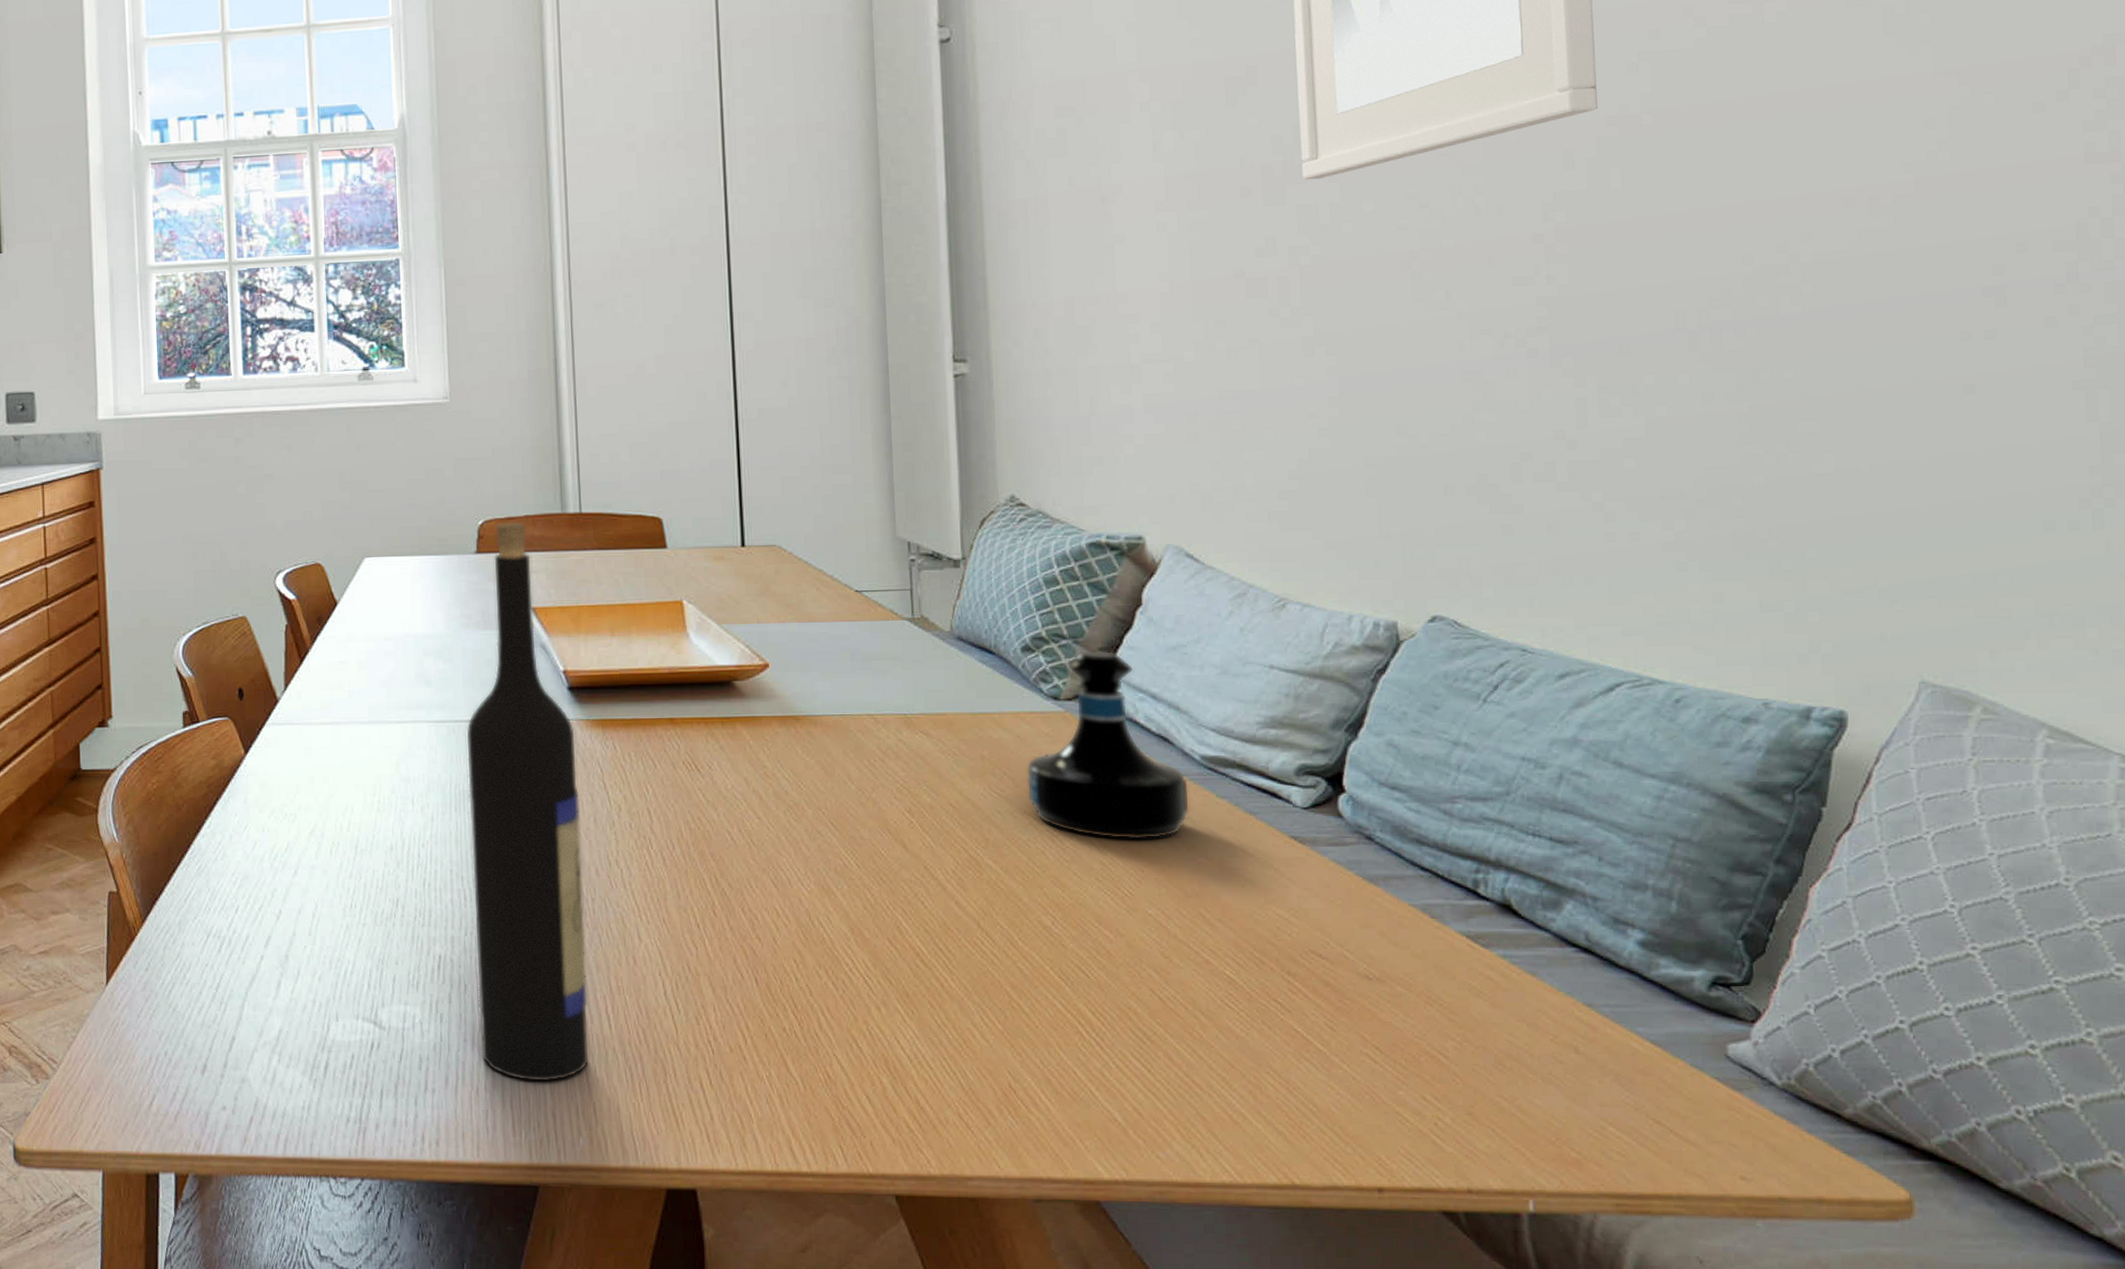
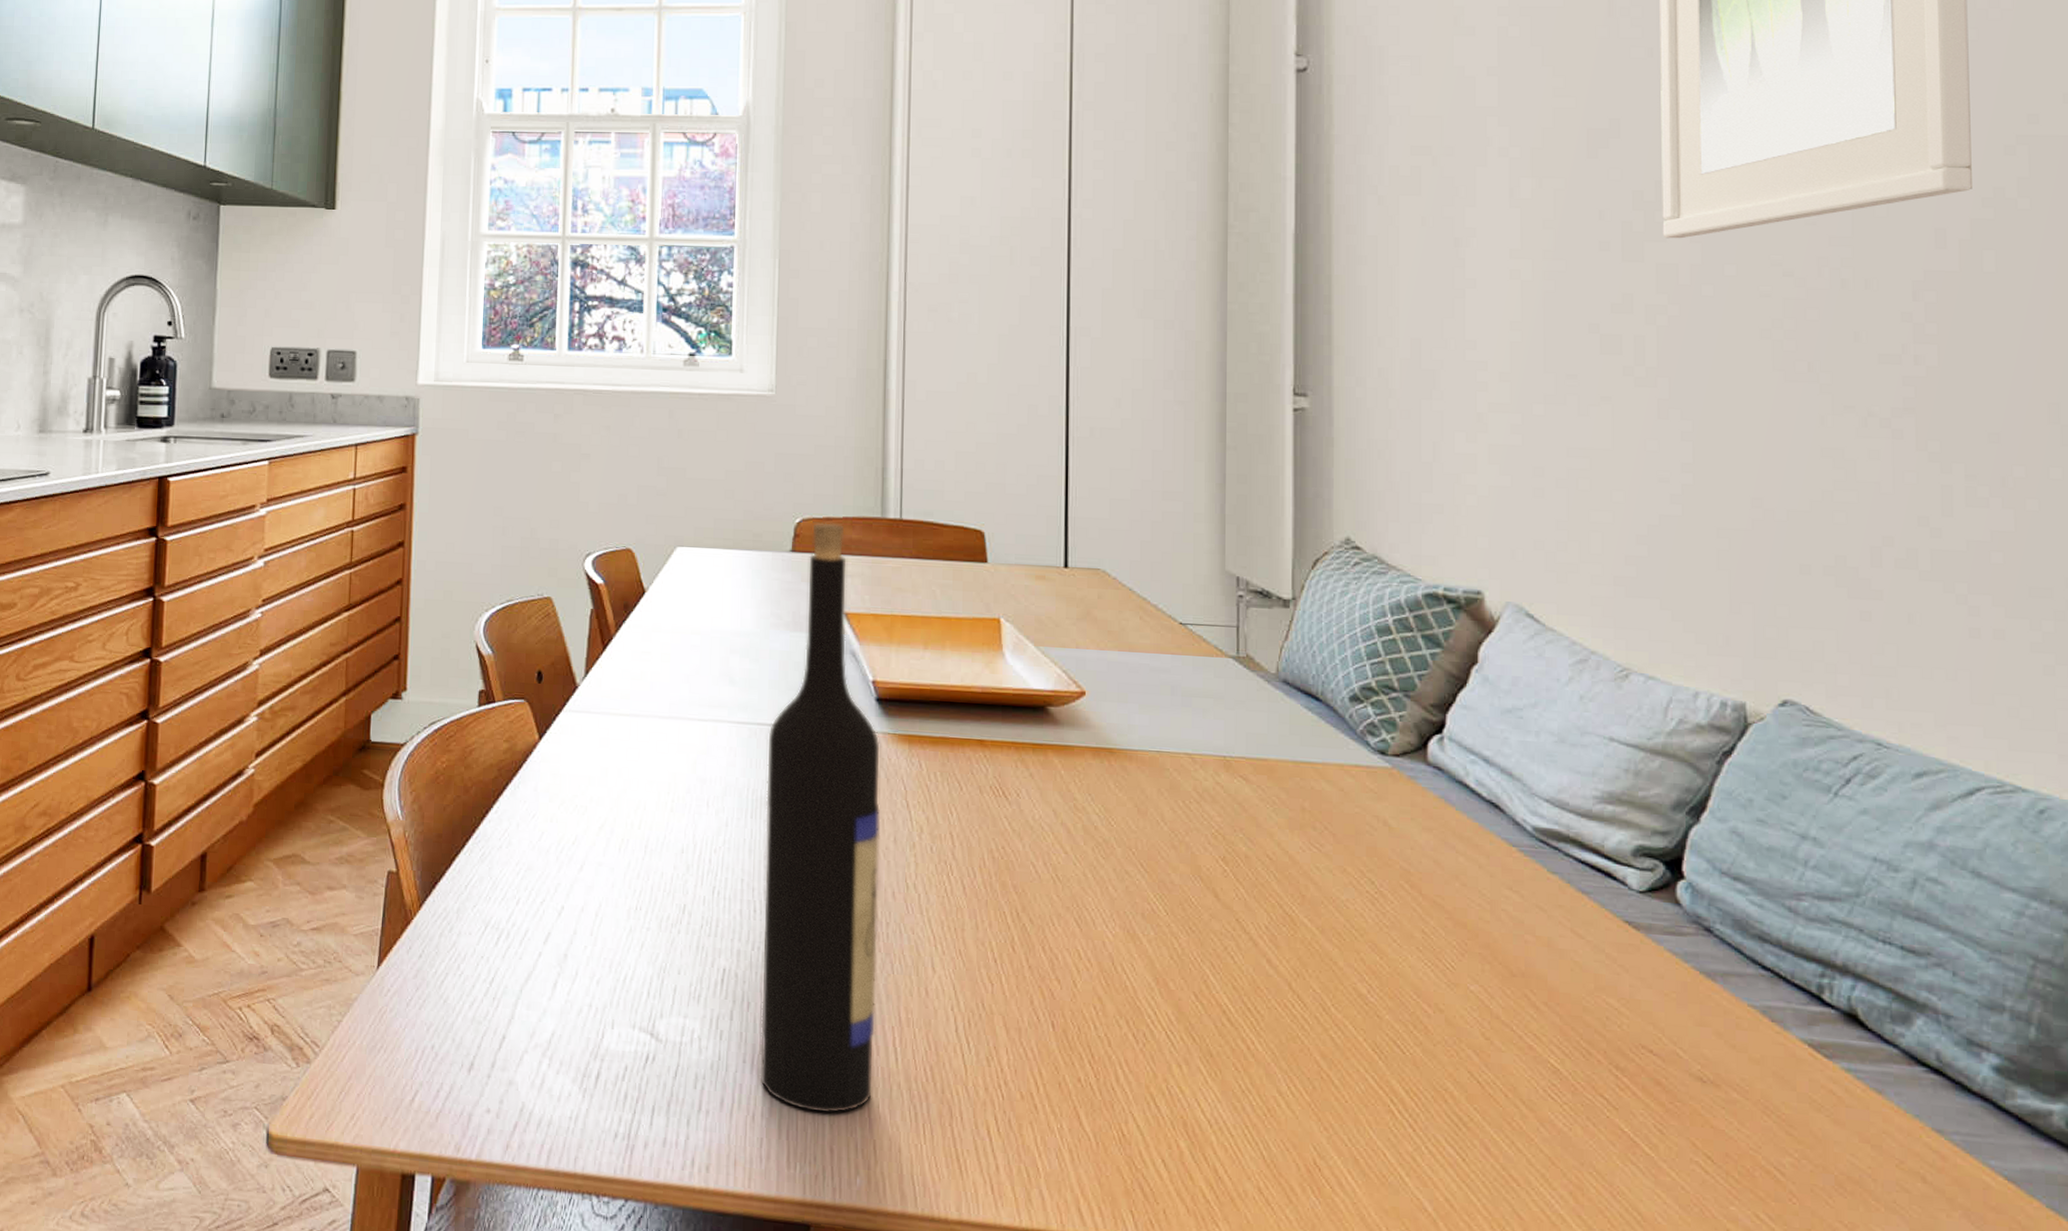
tequila bottle: present [1027,650,1189,840] -> none [1349,705,1518,911]

